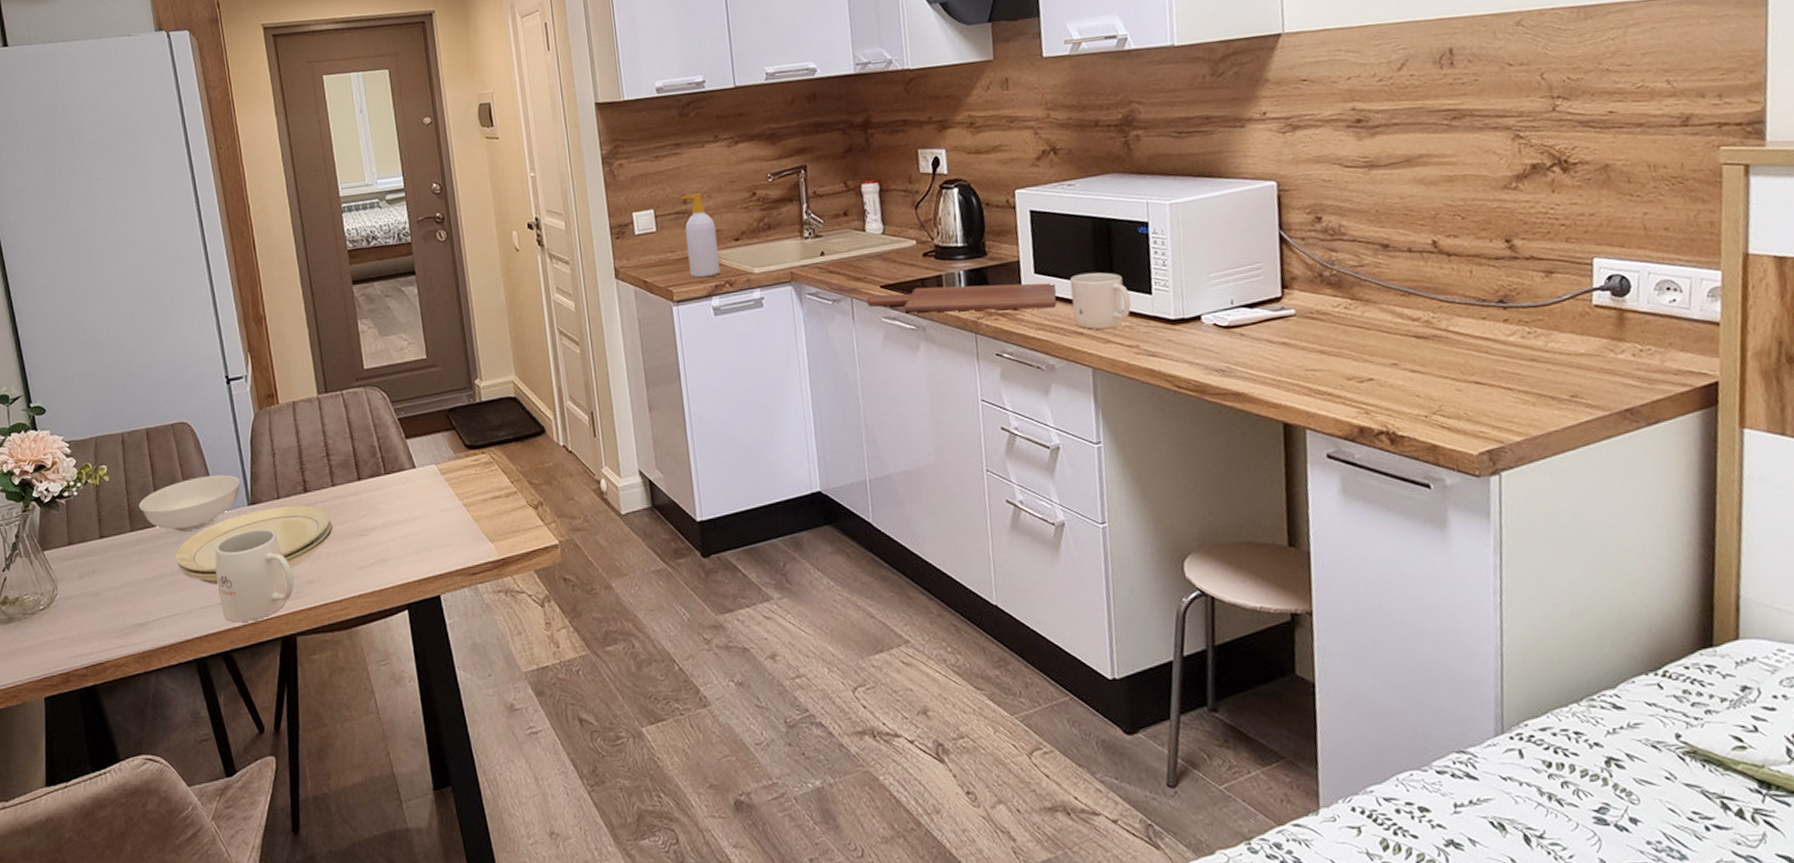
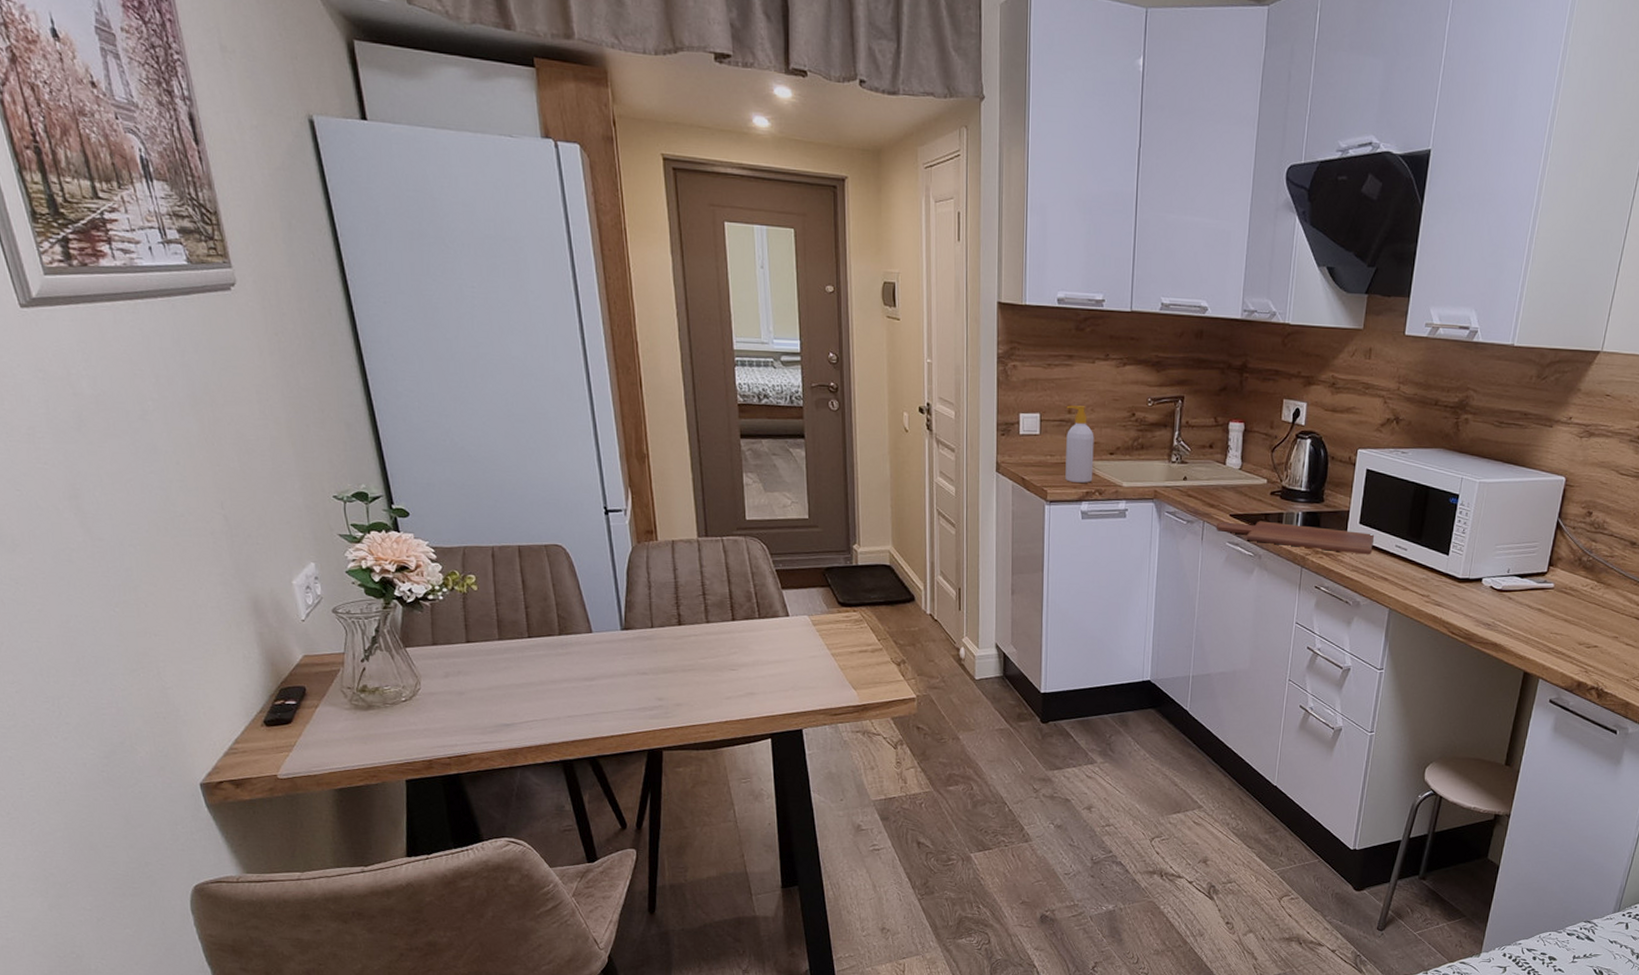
bowl: present [138,474,241,531] -> none [507,598,615,646]
plate: present [175,505,334,584] -> none [544,634,706,697]
mug: present [214,528,295,623] -> none [584,652,664,733]
mug: present [1069,272,1131,330] -> none [1383,529,1432,579]

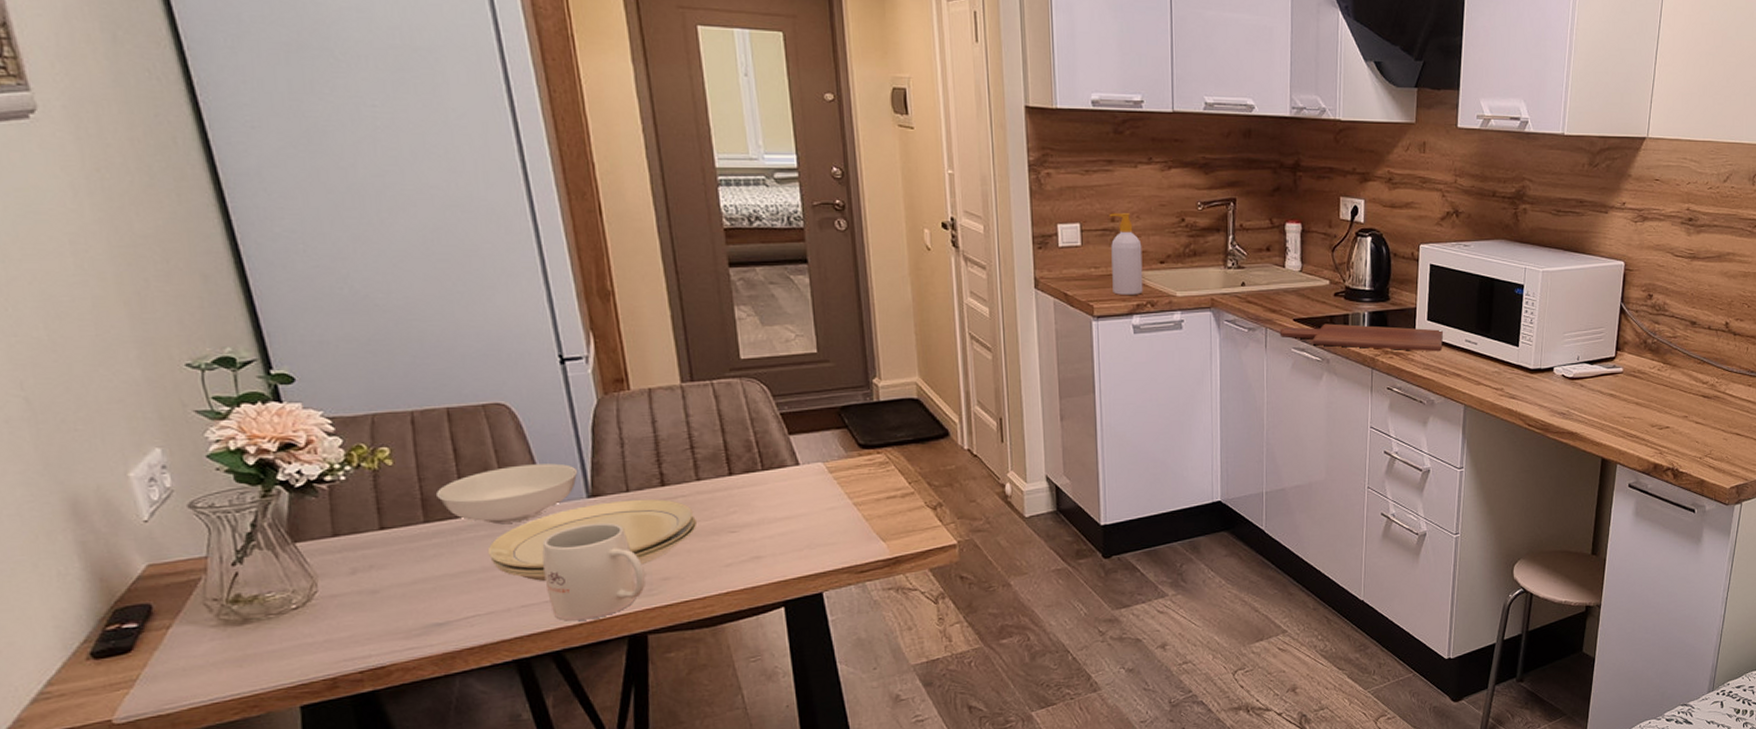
bowl: none [507,598,615,646] -> present [435,463,578,524]
plate: none [544,634,706,697] -> present [487,499,698,581]
mug: none [584,652,664,733] -> present [542,522,646,621]

